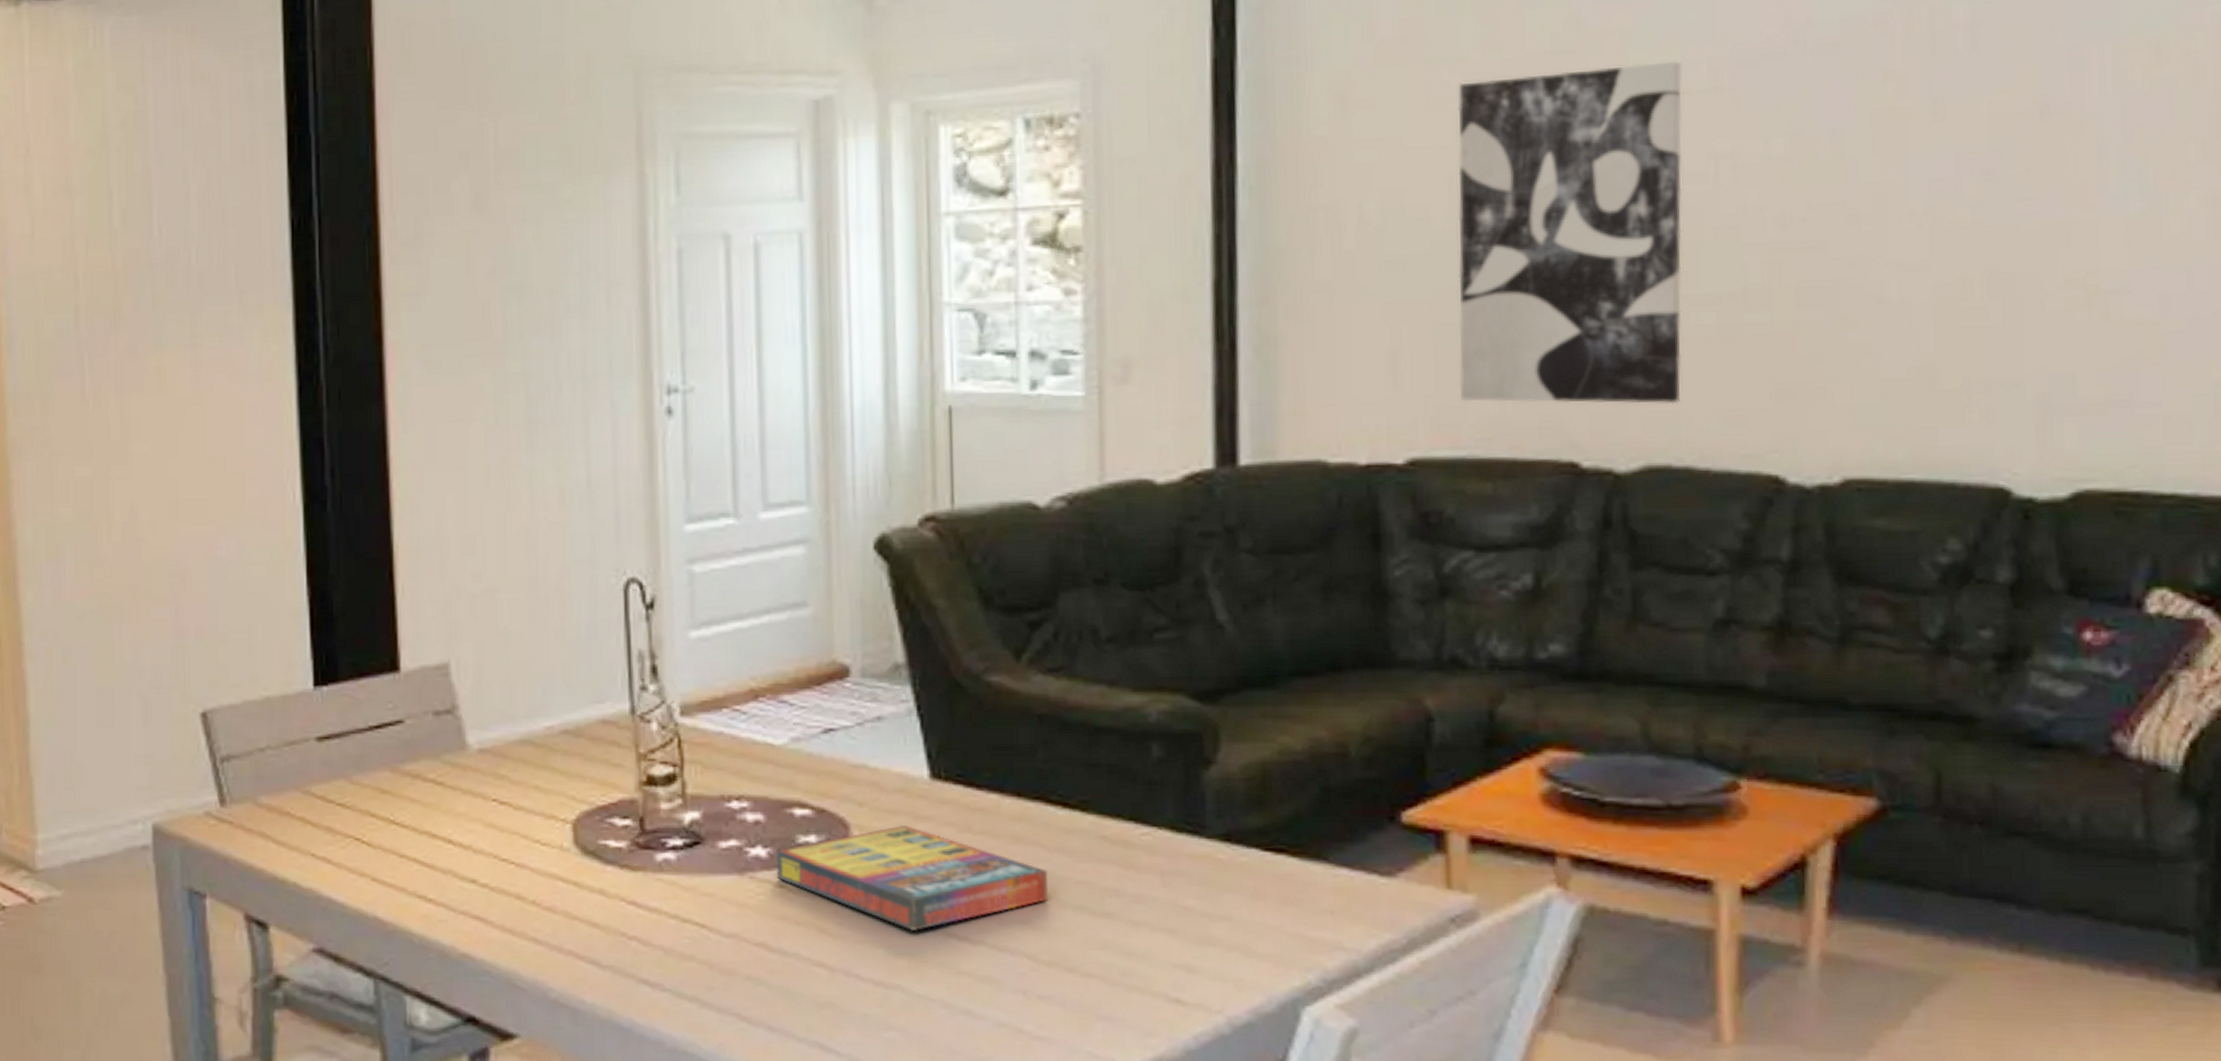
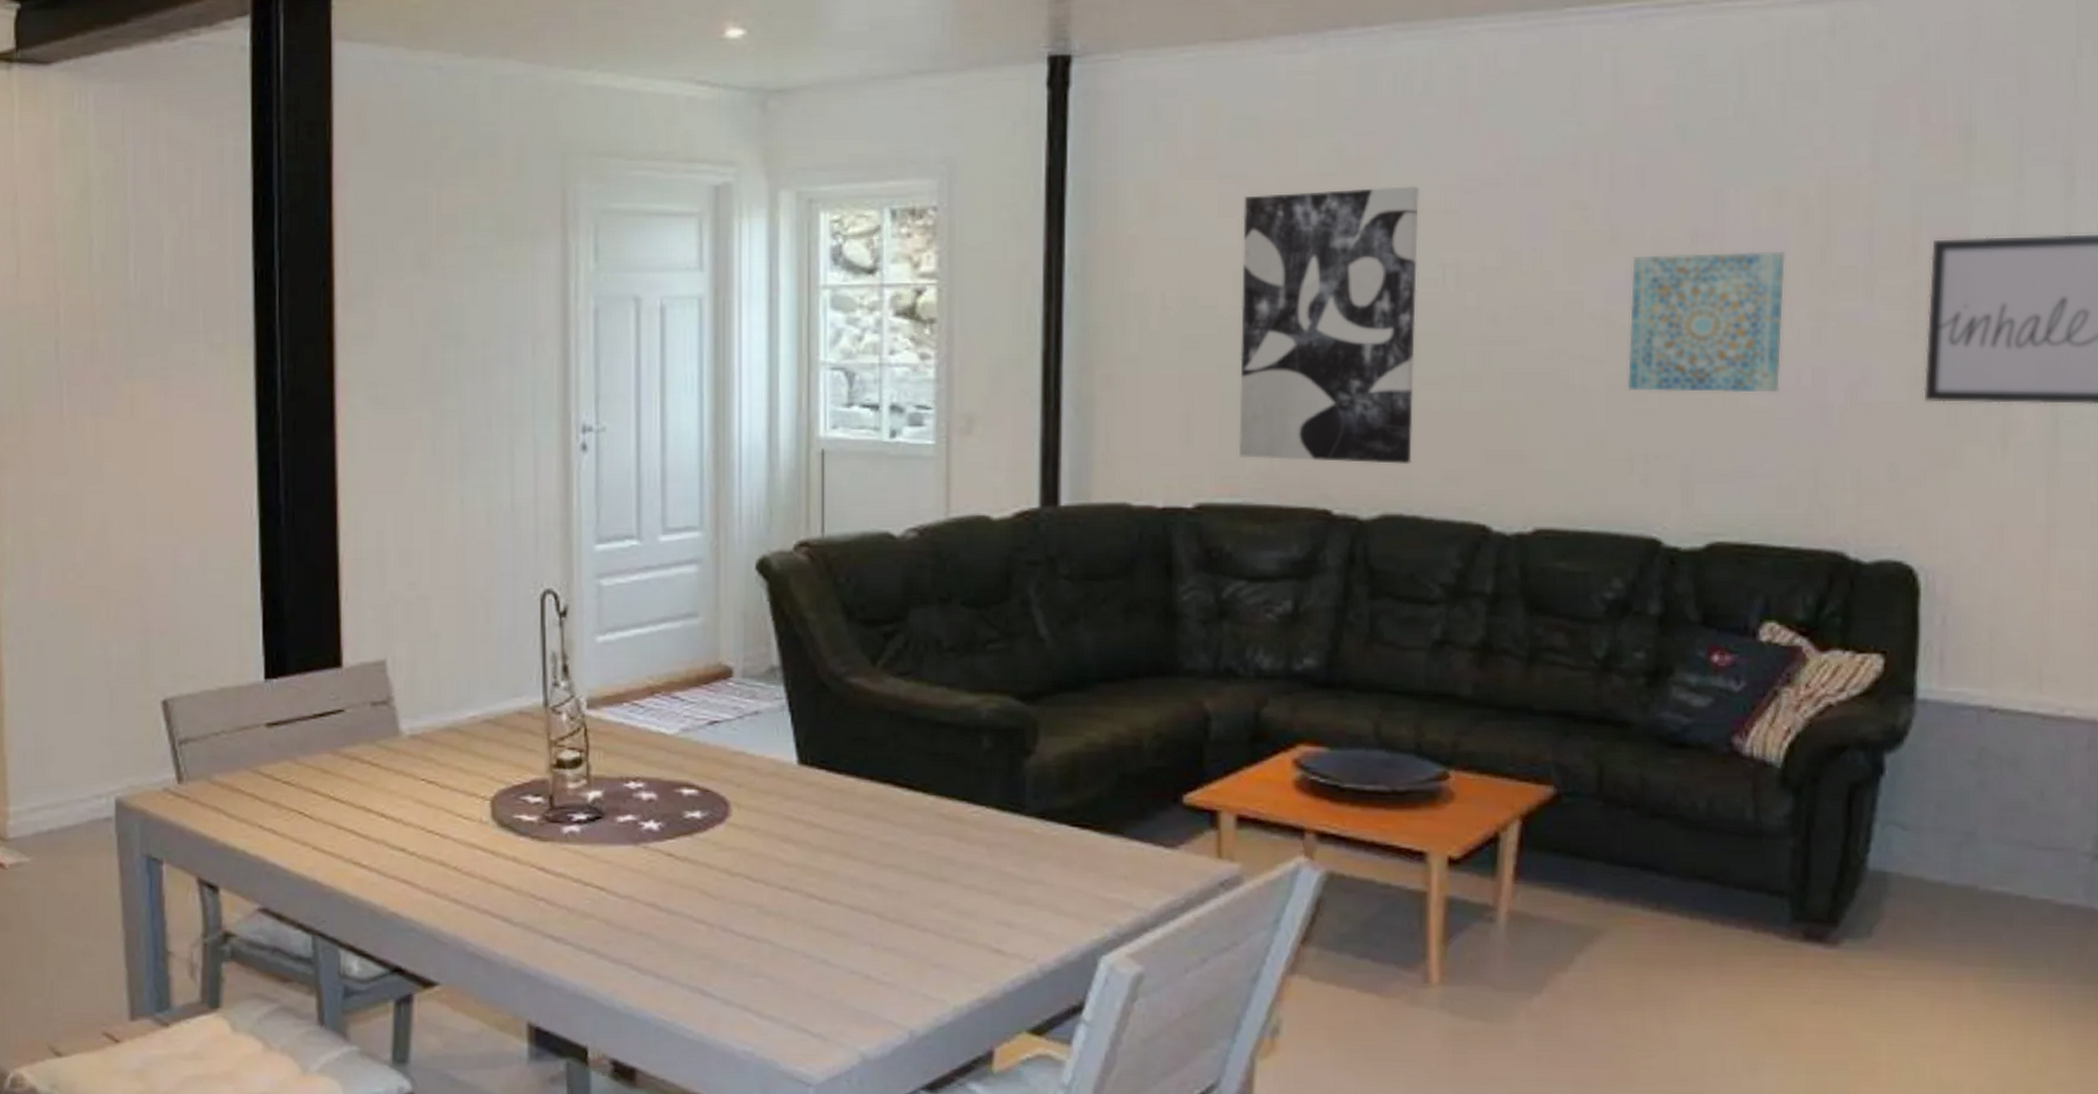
game compilation box: present [777,825,1049,931] -> none [667,804,895,893]
wall art: none [1960,120,2169,305] -> present [1627,251,1786,393]

